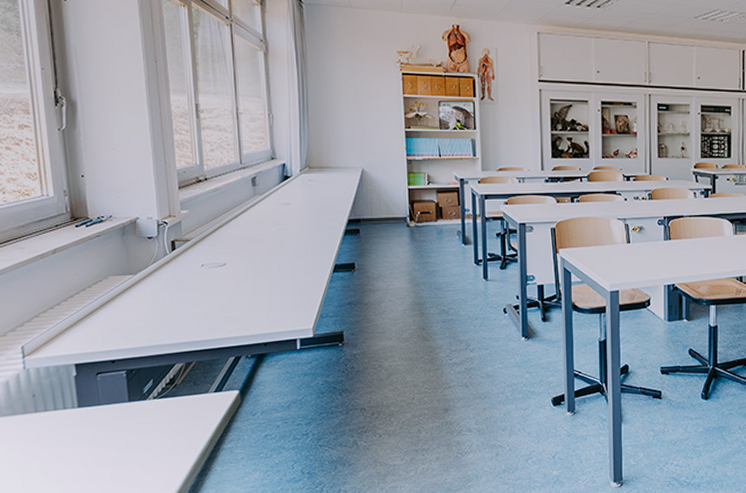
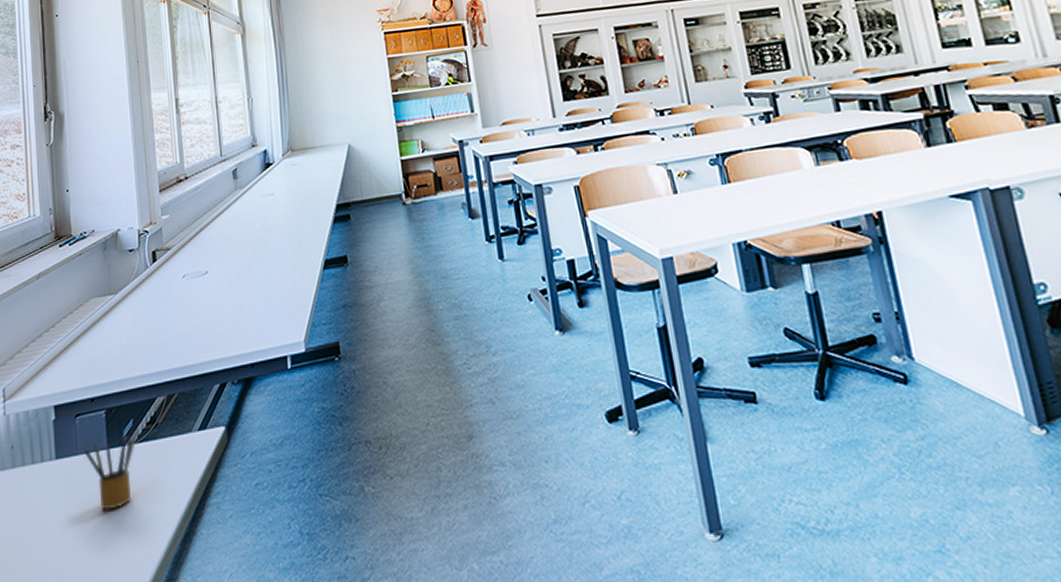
pencil box: none [105,388,158,449] -> present [83,429,138,510]

